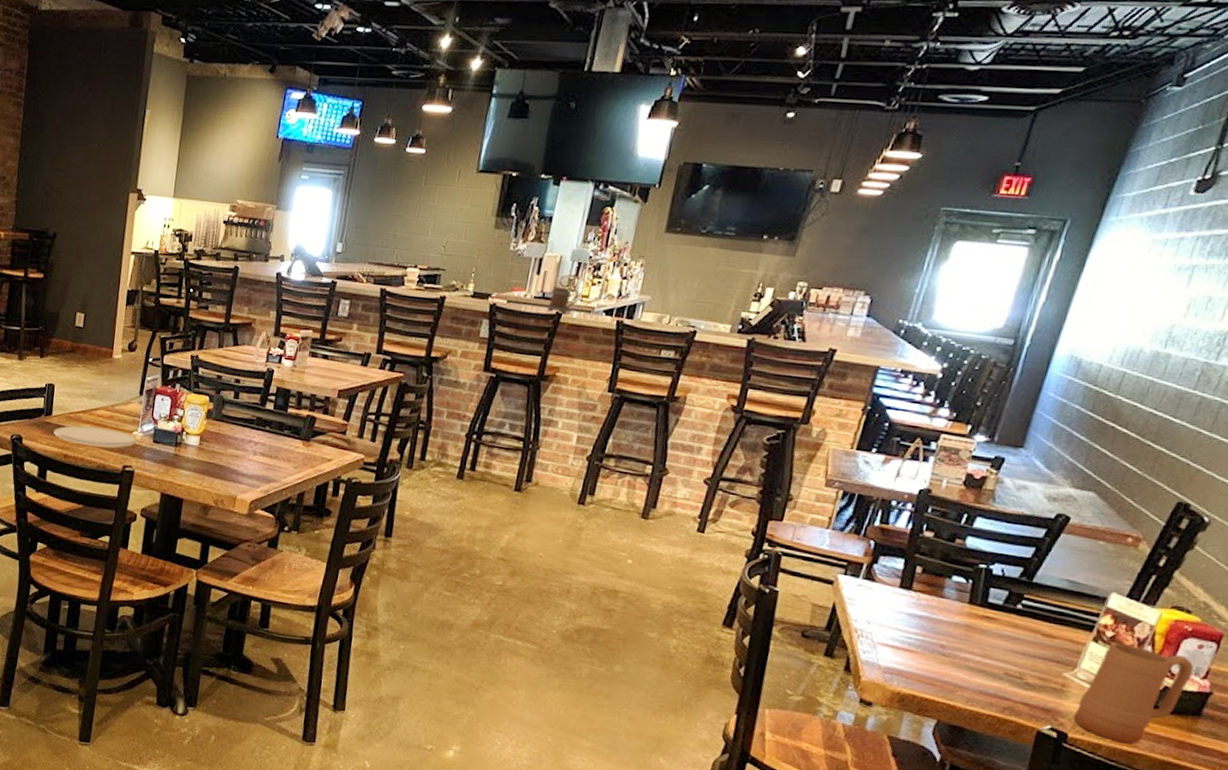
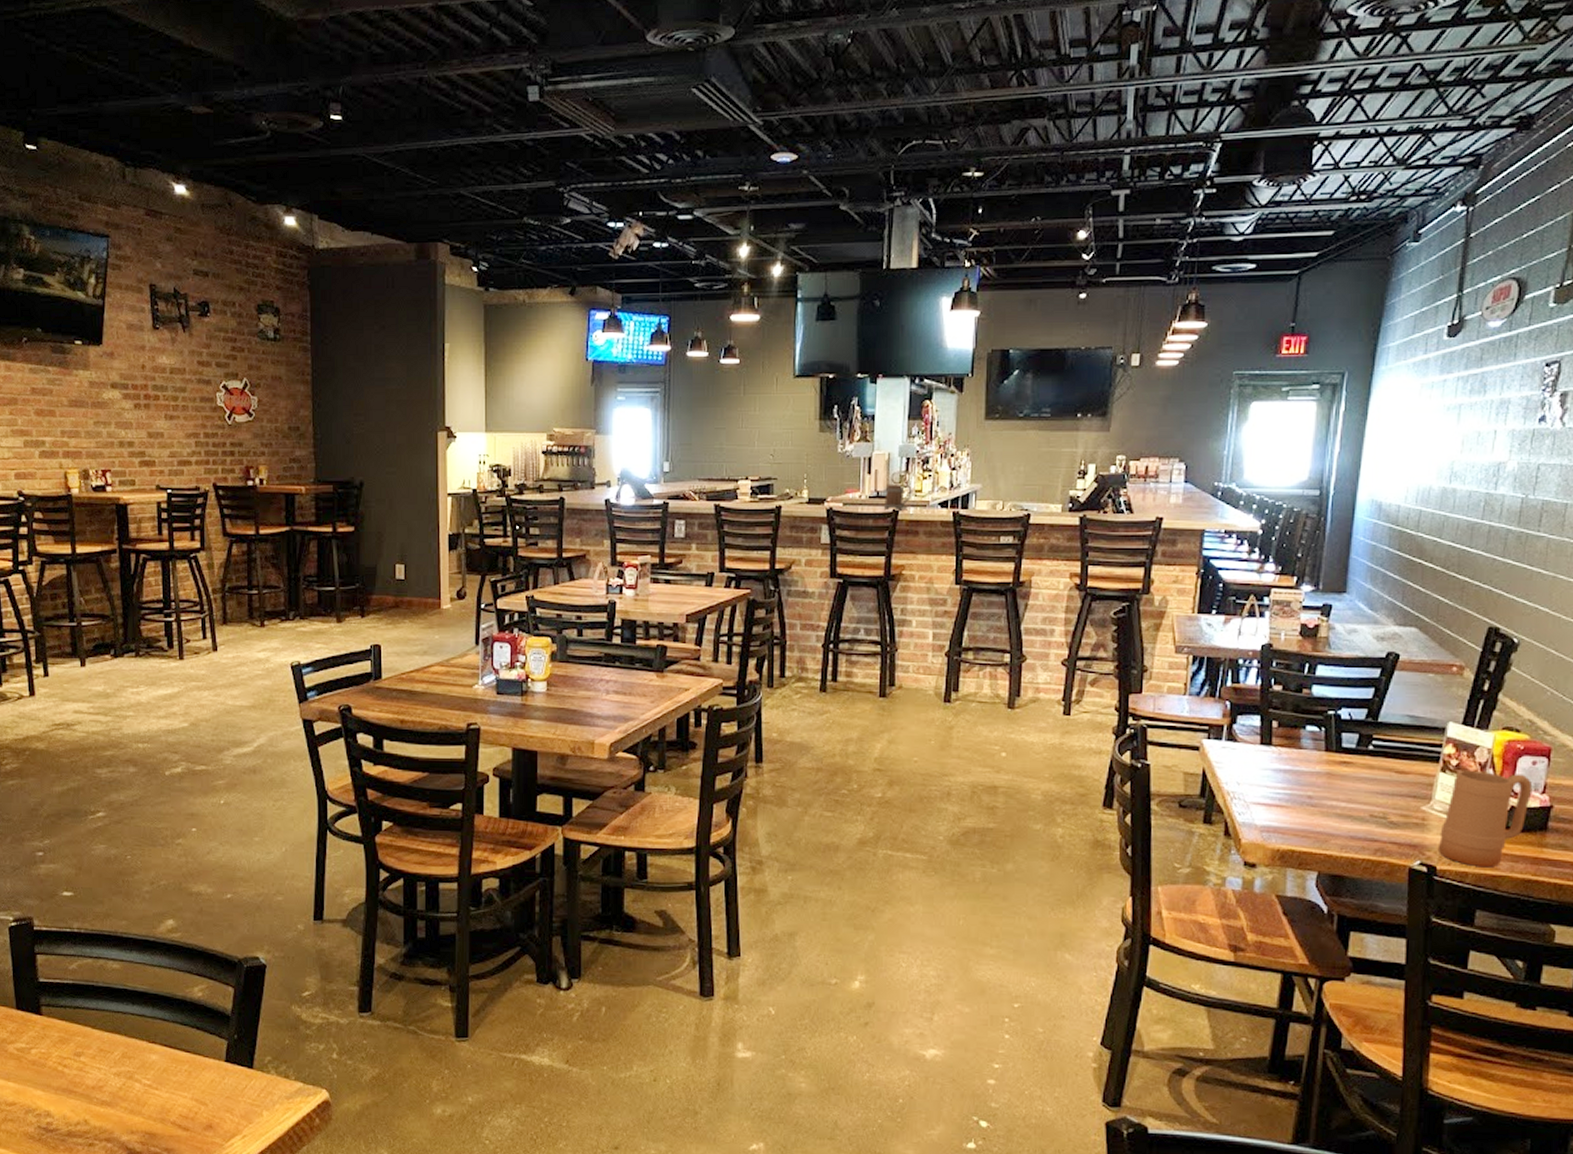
plate: present [53,426,137,449] -> none [385,685,478,709]

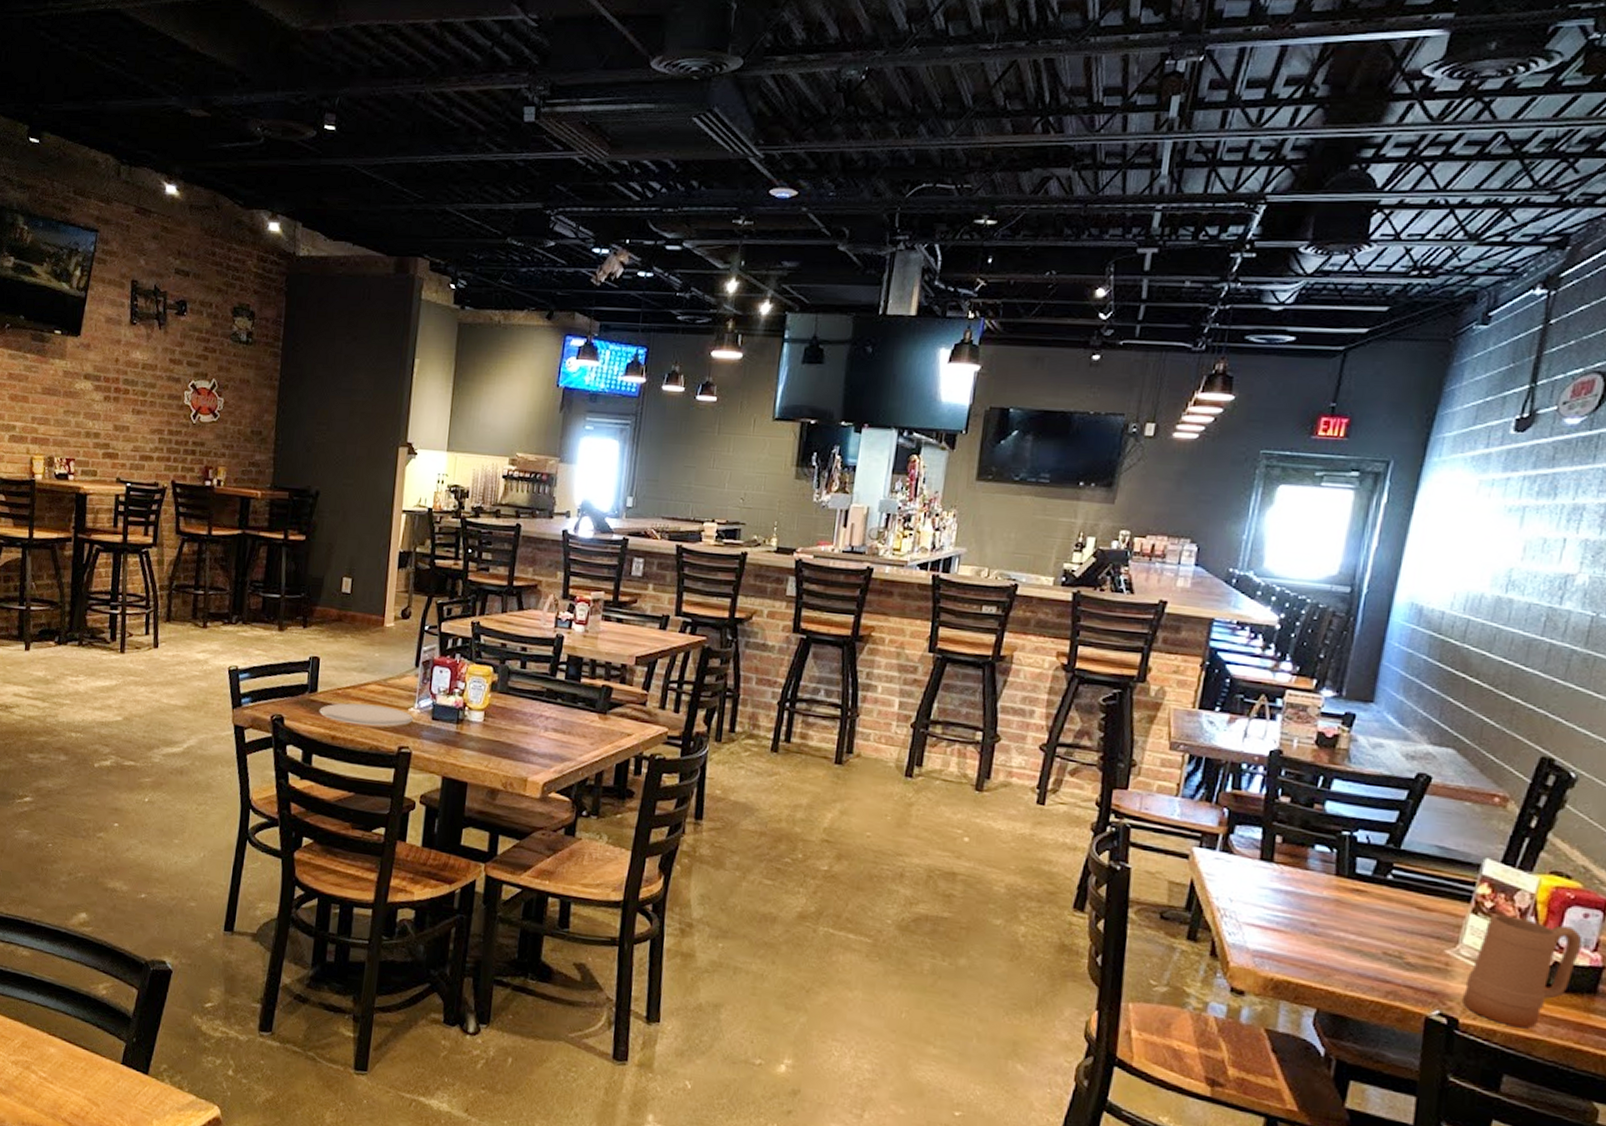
plate: none [385,685,478,709] -> present [319,703,413,729]
beer mug: present [883,484,912,511] -> none [857,539,890,569]

